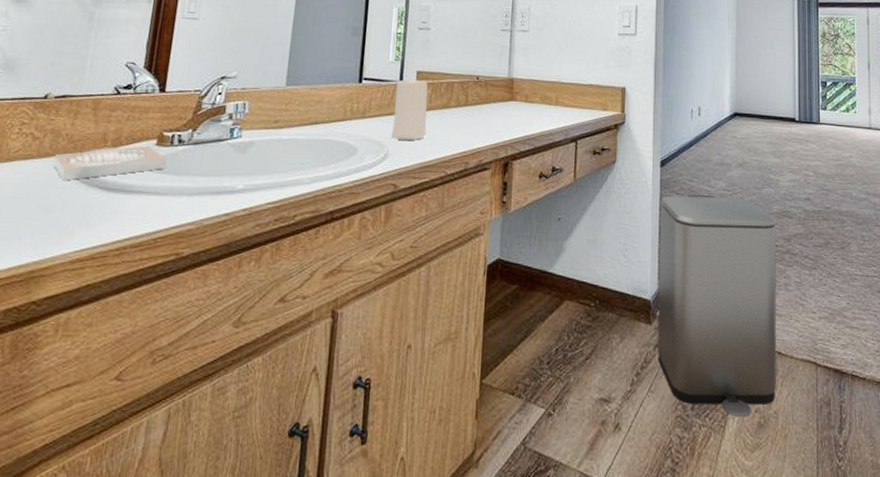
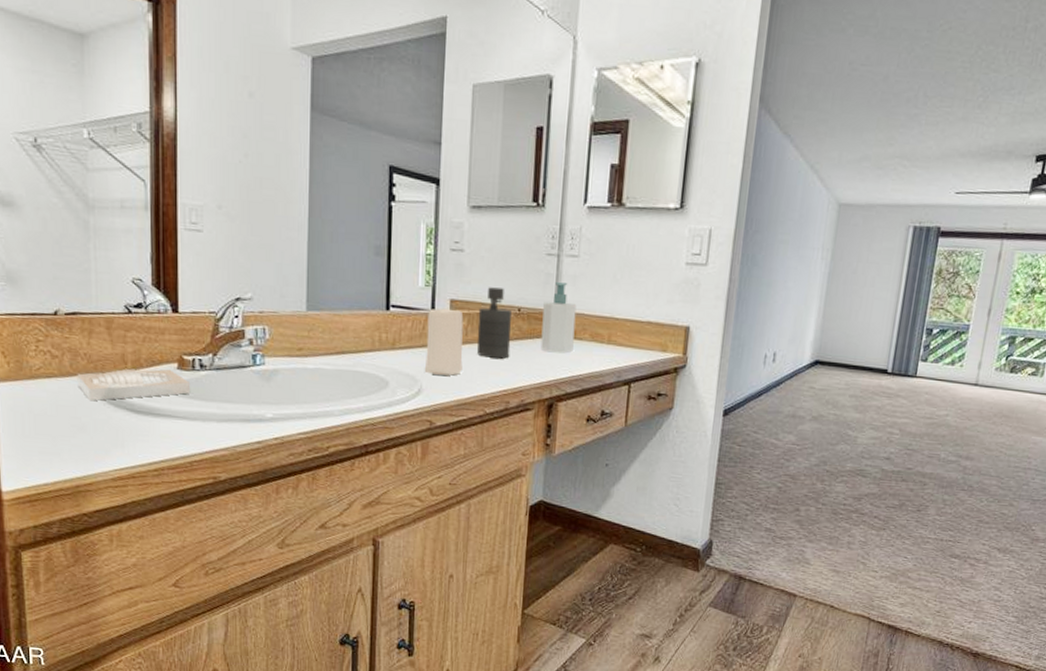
perfume bottle: none [440,59,471,122] -> present [477,287,512,359]
soap bottle: none [497,53,528,116] -> present [540,282,577,354]
pedal bin: present [657,195,777,417] -> none [702,447,849,660]

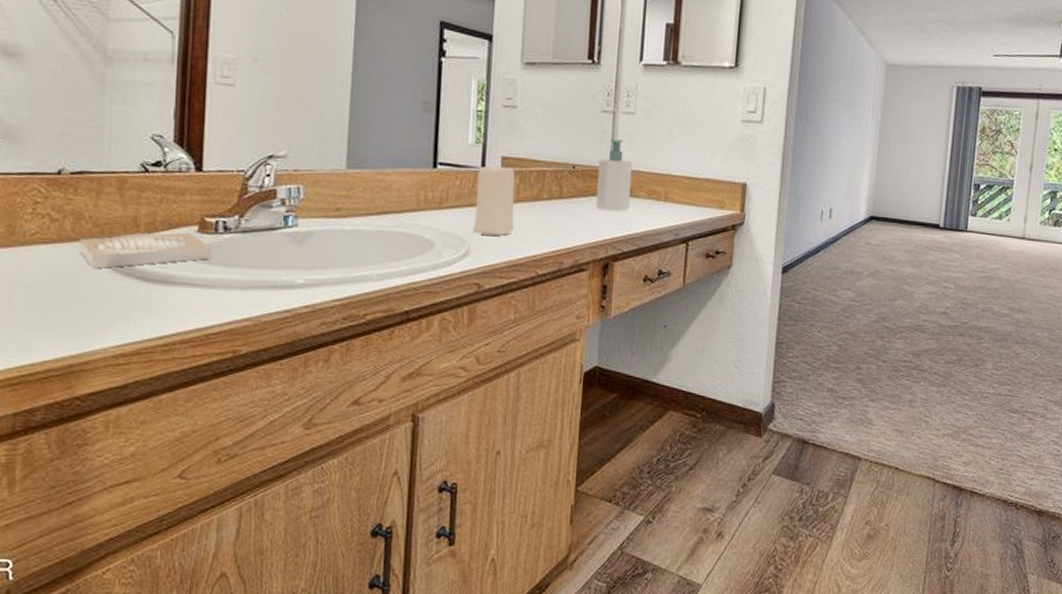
perfume bottle: present [477,287,512,359] -> none [529,144,566,217]

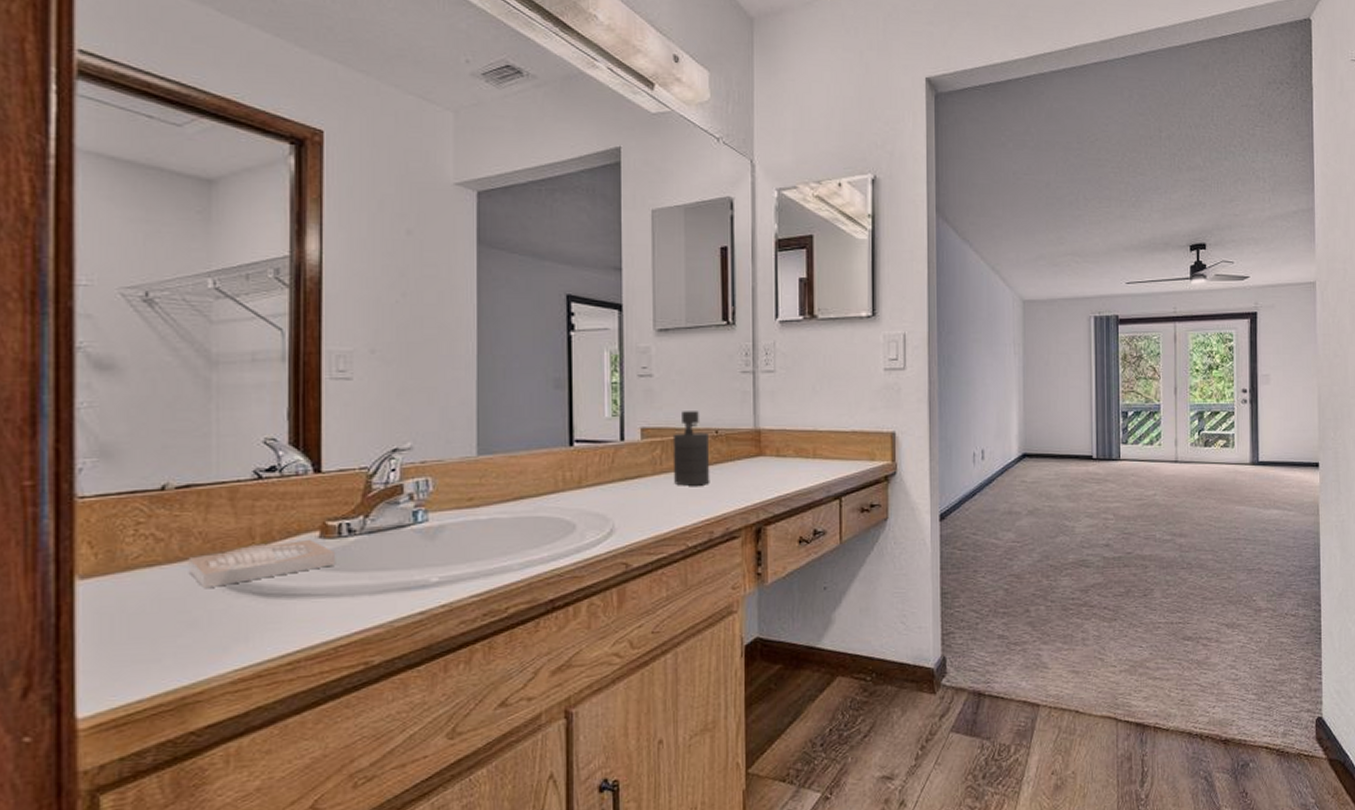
candle: present [472,166,516,236] -> none [615,438,659,511]
perfume bottle: none [529,144,566,217] -> present [672,411,710,486]
soap bottle: present [596,139,633,212] -> none [742,400,778,474]

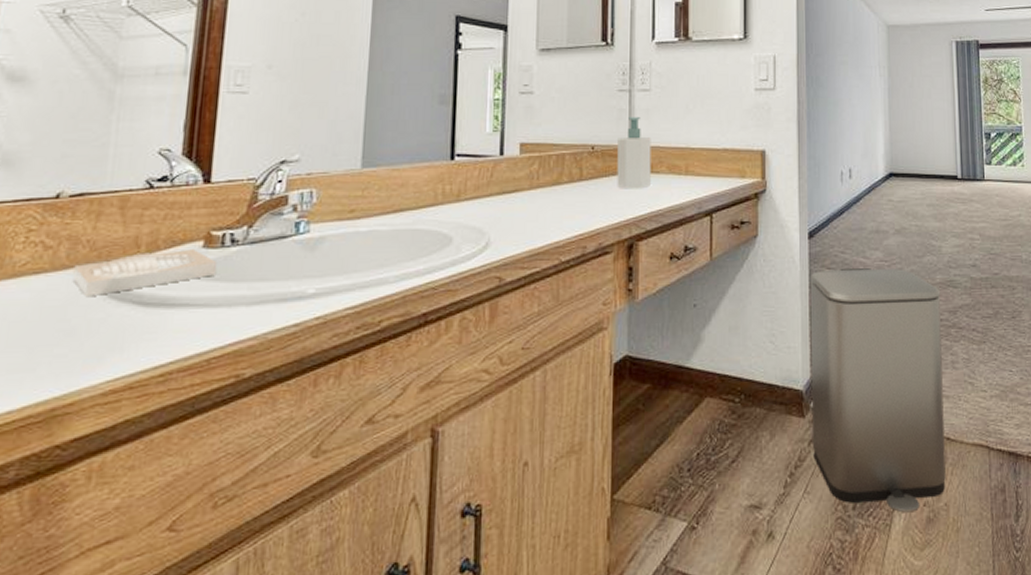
perfume bottle: present [672,411,710,486] -> none [549,127,586,201]
soap bottle: none [742,400,778,474] -> present [617,117,651,189]
pedal bin: none [941,549,1074,781] -> present [810,268,946,513]

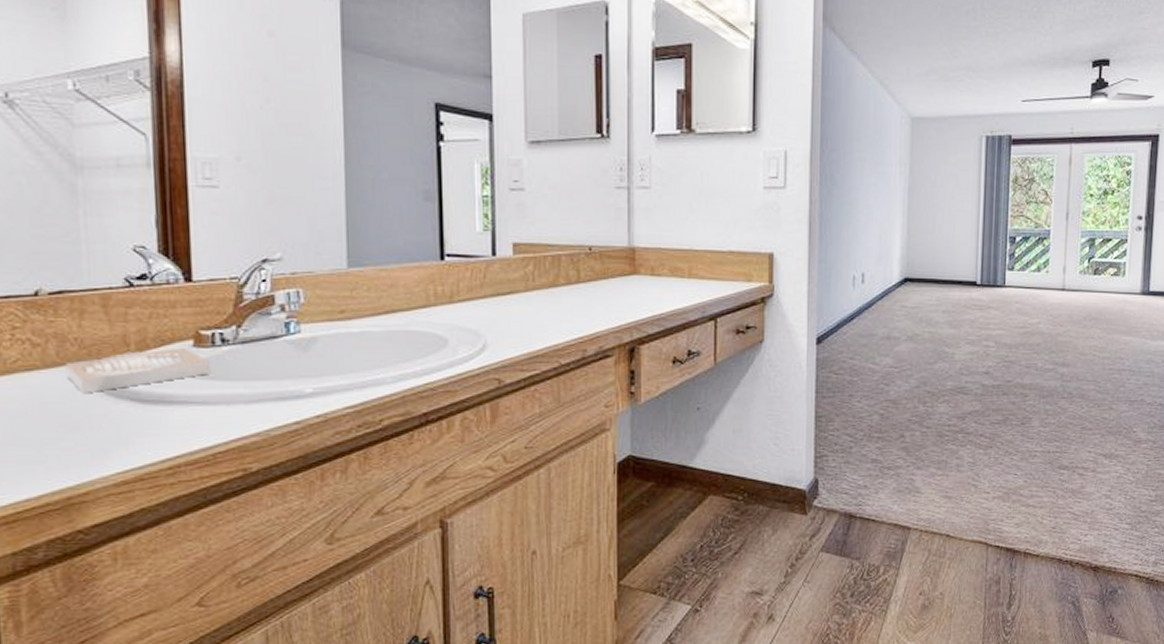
soap bottle: present [617,117,651,189] -> none [616,217,652,292]
pedal bin: present [810,268,946,513] -> none [813,374,950,601]

